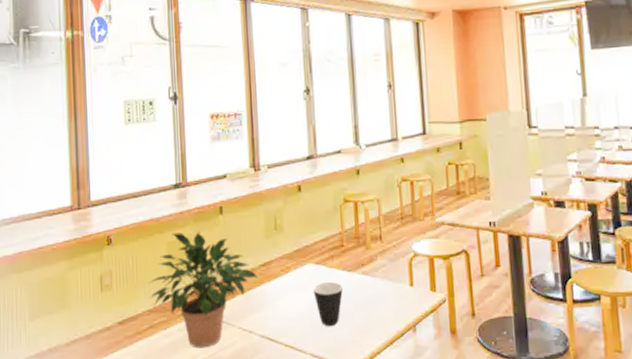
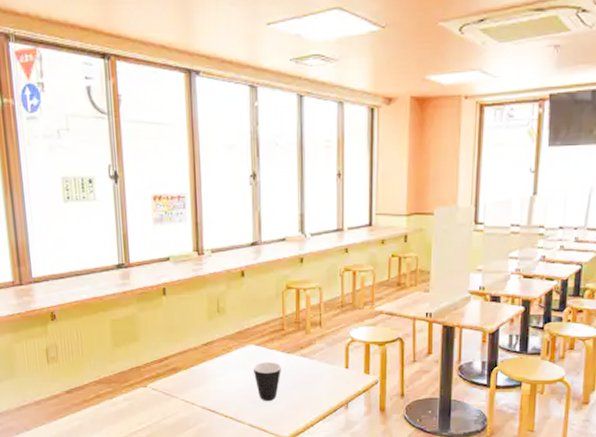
potted plant: present [148,232,258,348] -> none [93,311,200,416]

